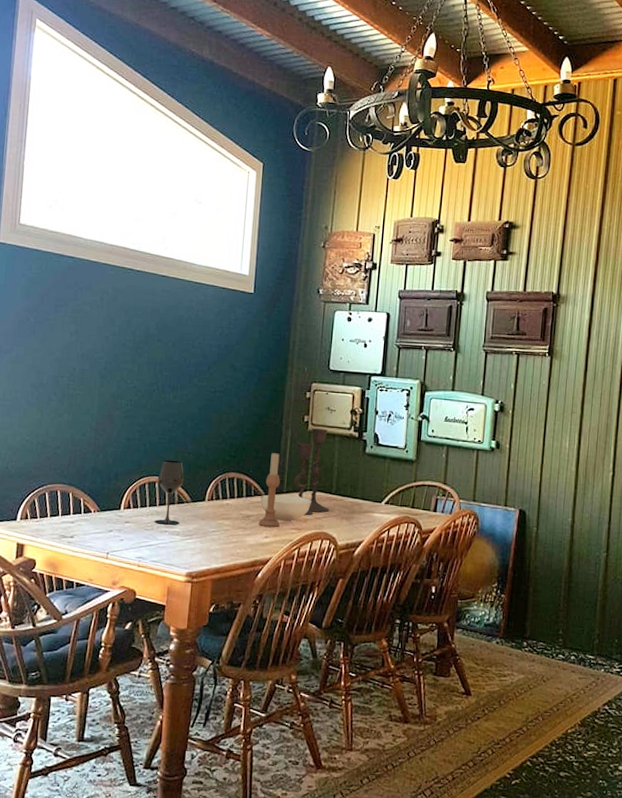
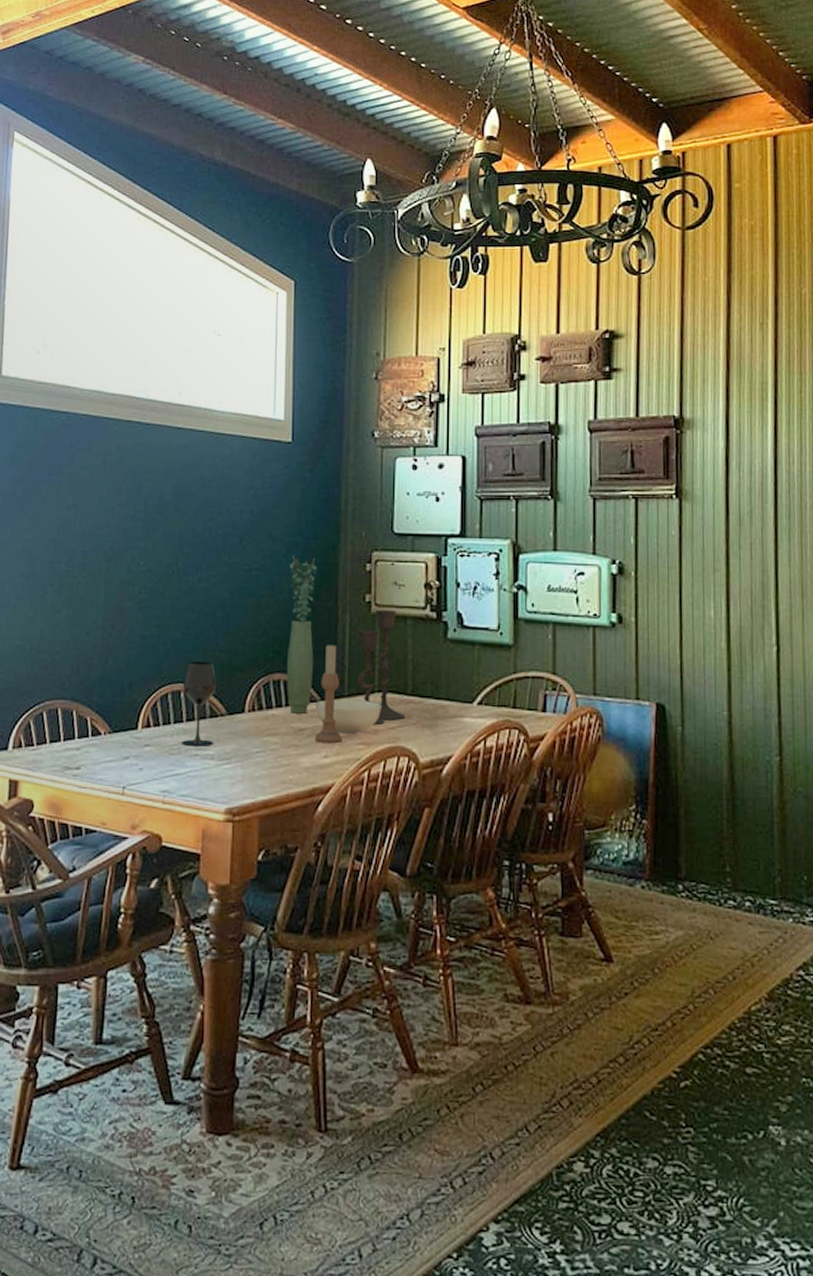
vase: none [239,382,268,504] -> present [286,555,317,714]

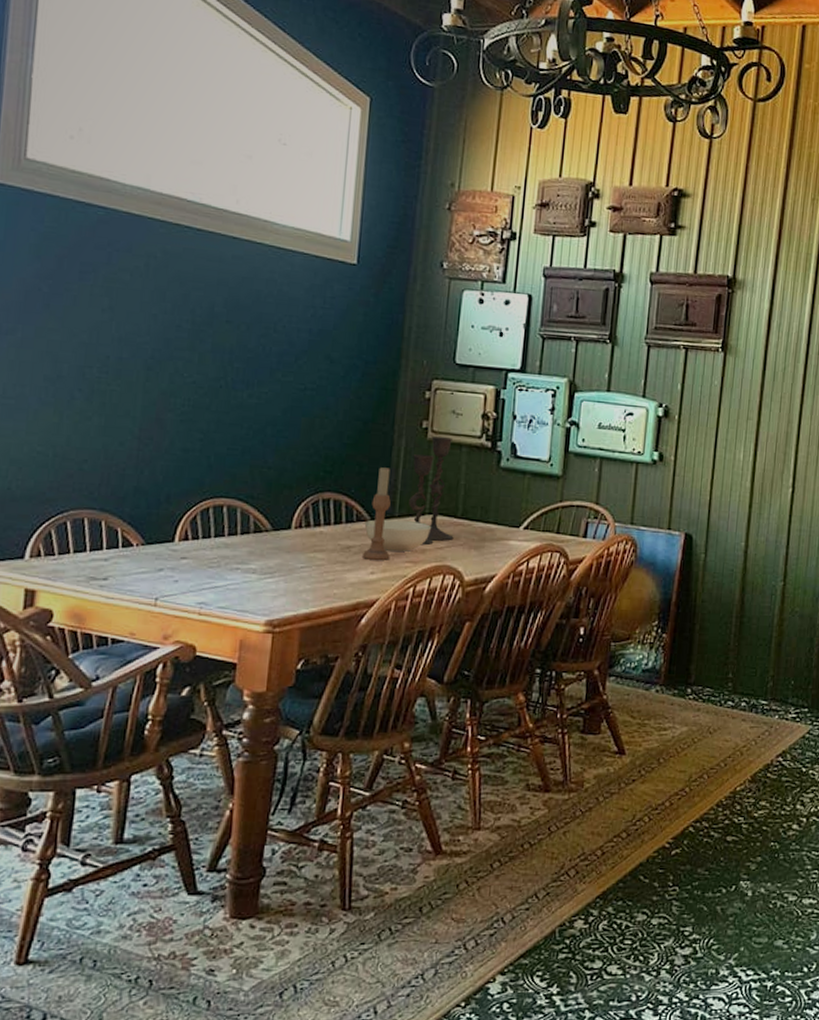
wineglass: present [181,661,217,746] -> none [222,476,264,561]
vase: present [286,555,317,714] -> none [336,378,376,532]

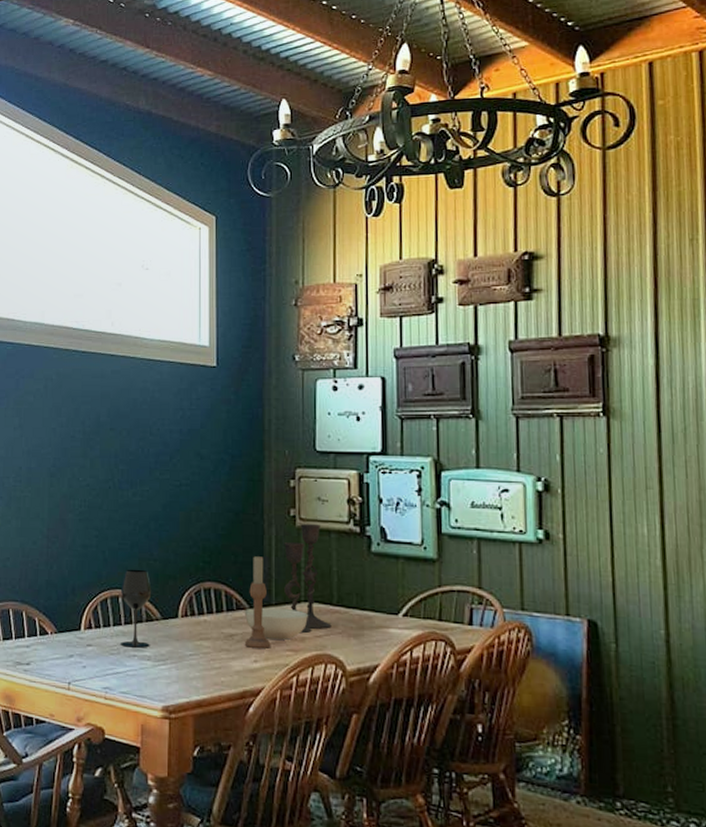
wineglass: none [222,476,264,561] -> present [121,569,152,648]

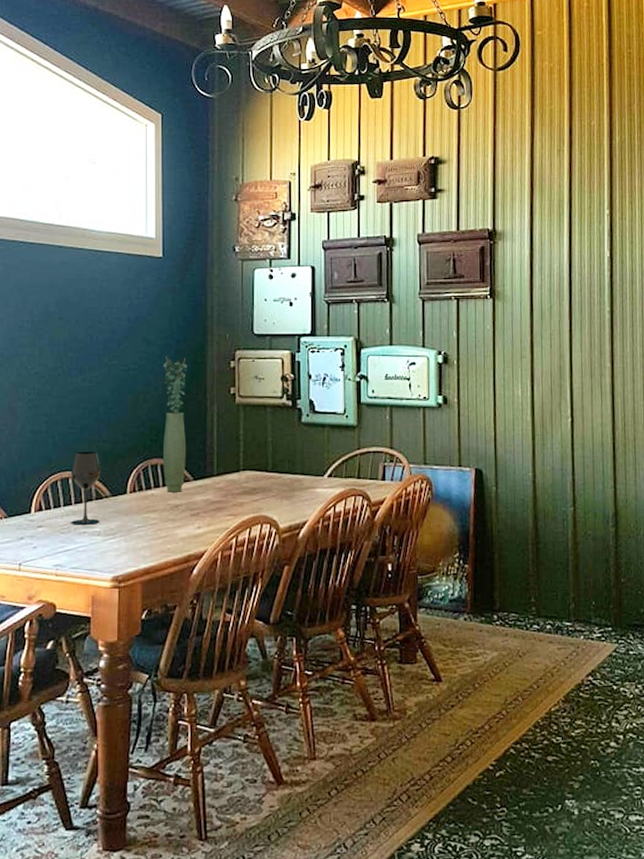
vase: none [216,472,243,620] -> present [162,356,188,492]
bowl: present [244,607,309,640] -> none [188,477,247,506]
candlestick: present [245,556,271,649] -> none [190,432,213,516]
candlestick: present [284,524,332,633] -> none [225,400,267,498]

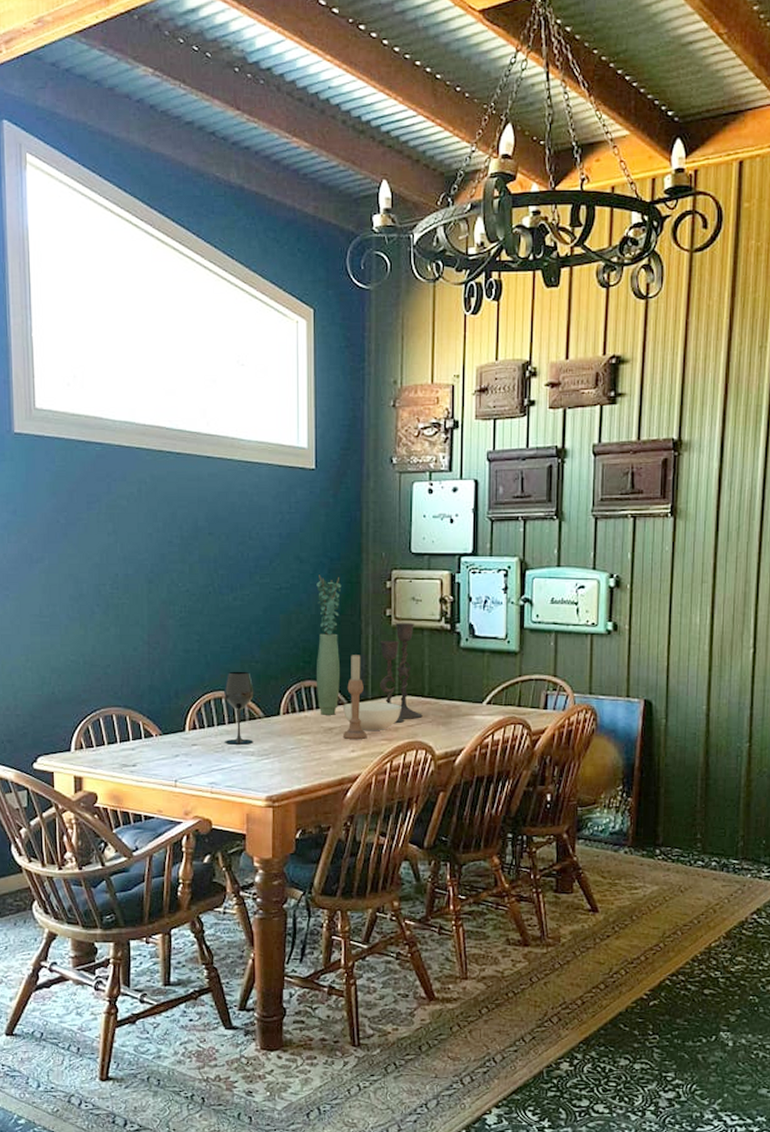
bowl: none [188,477,247,506] -> present [342,701,403,730]
candlestick: none [190,432,213,516] -> present [343,655,367,739]
candlestick: none [225,400,267,498] -> present [380,623,423,723]

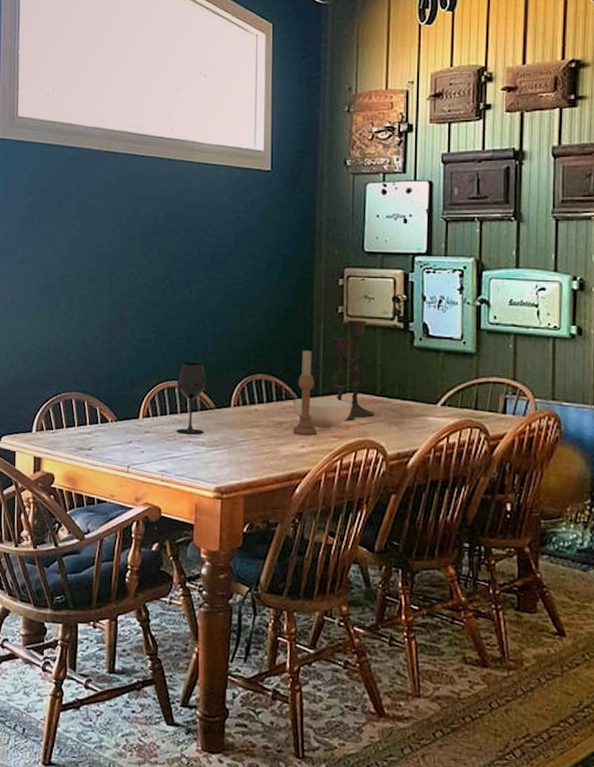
vase: present [316,575,342,715] -> none [267,271,294,409]

